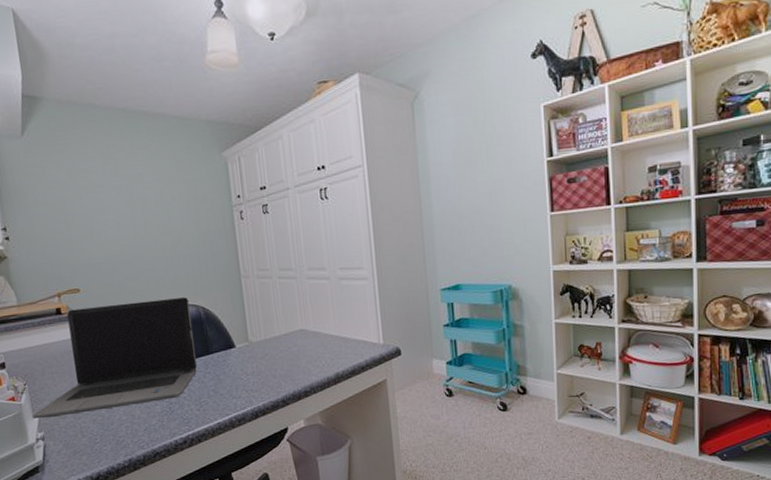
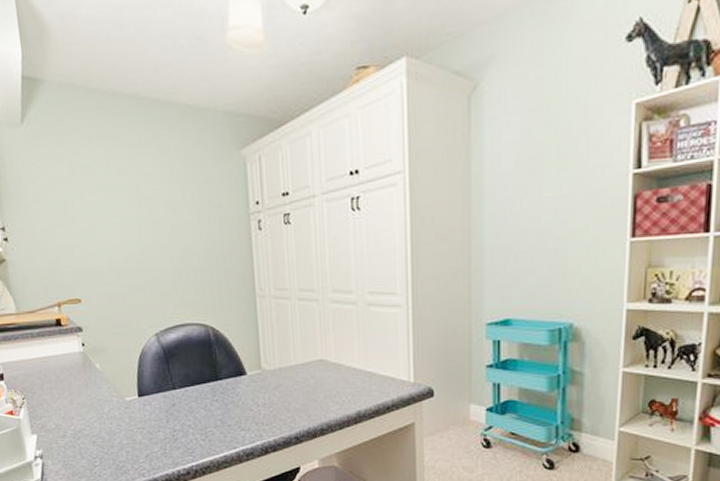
laptop computer: present [33,297,197,419] -> none [32,315,204,436]

